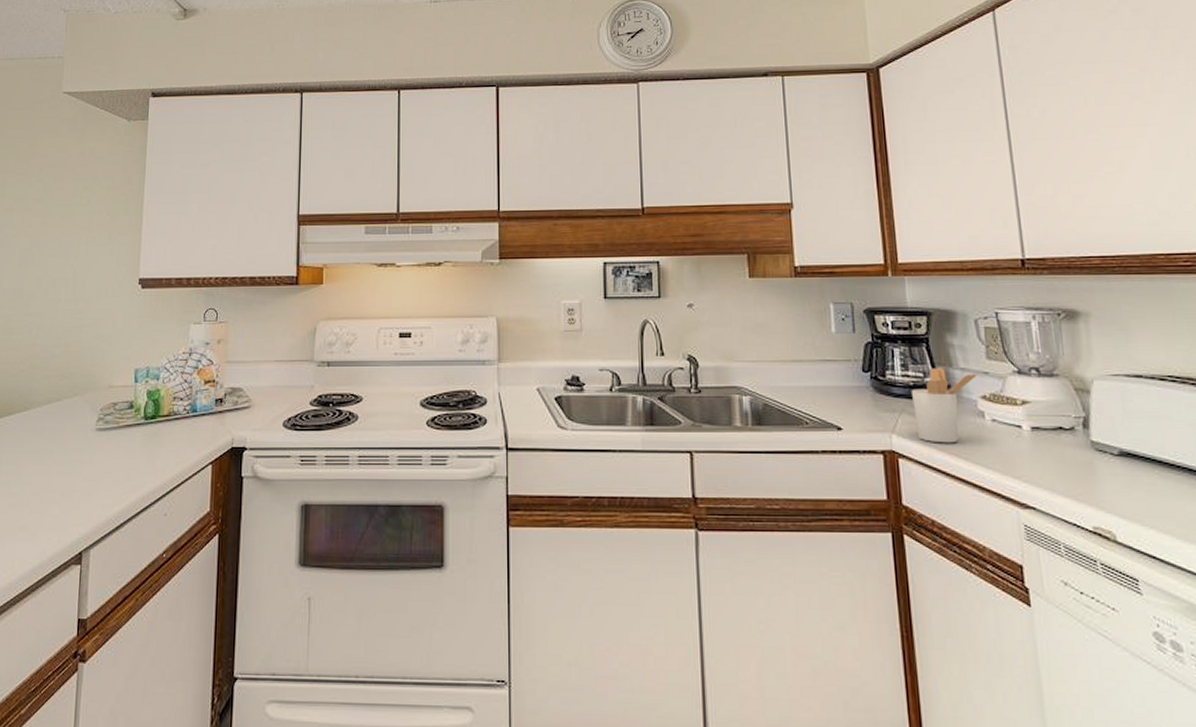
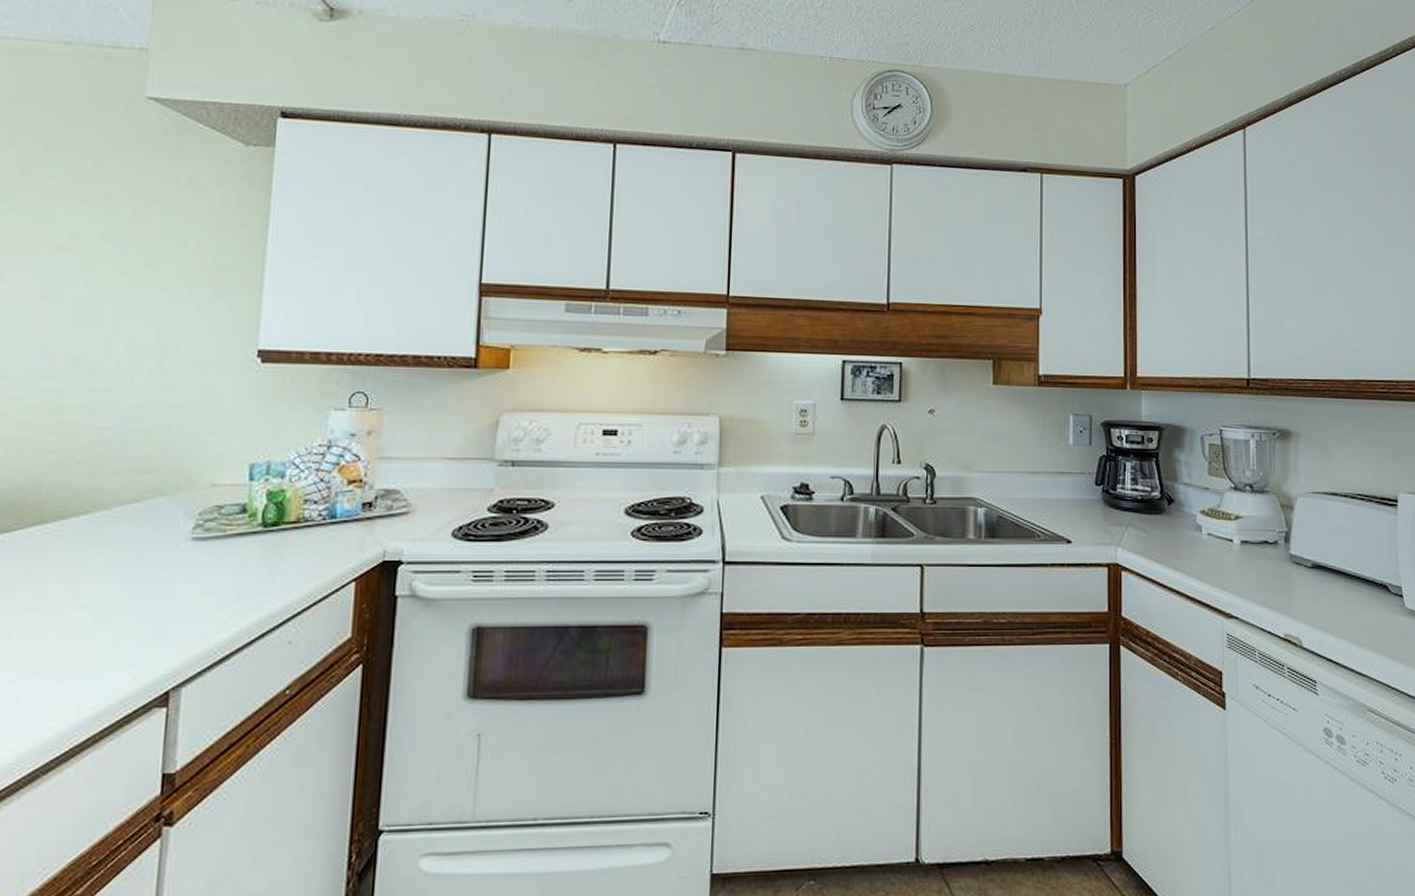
utensil holder: present [912,366,980,443] -> none [1139,481,1201,557]

